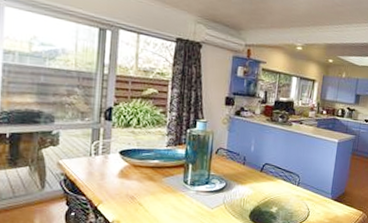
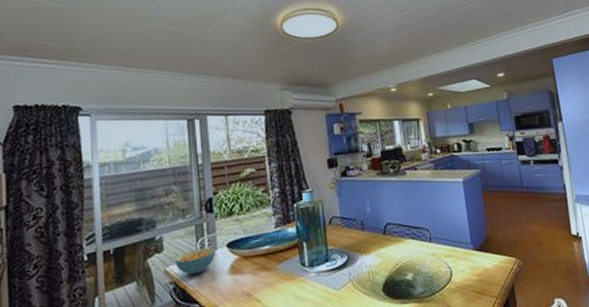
cereal bowl: none [69,149,109,172] -> present [175,247,216,275]

